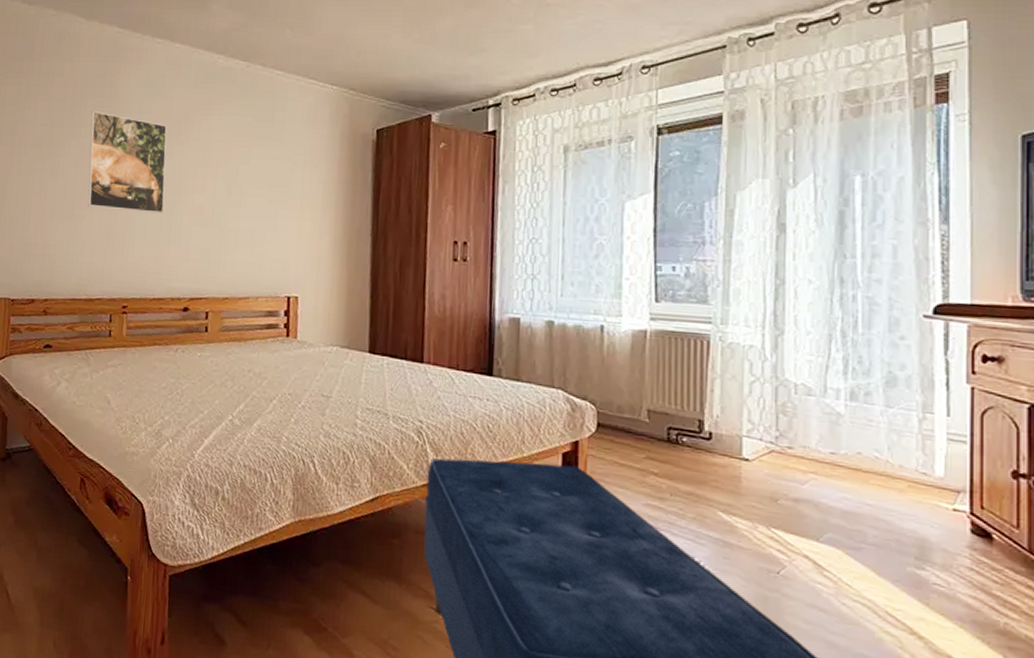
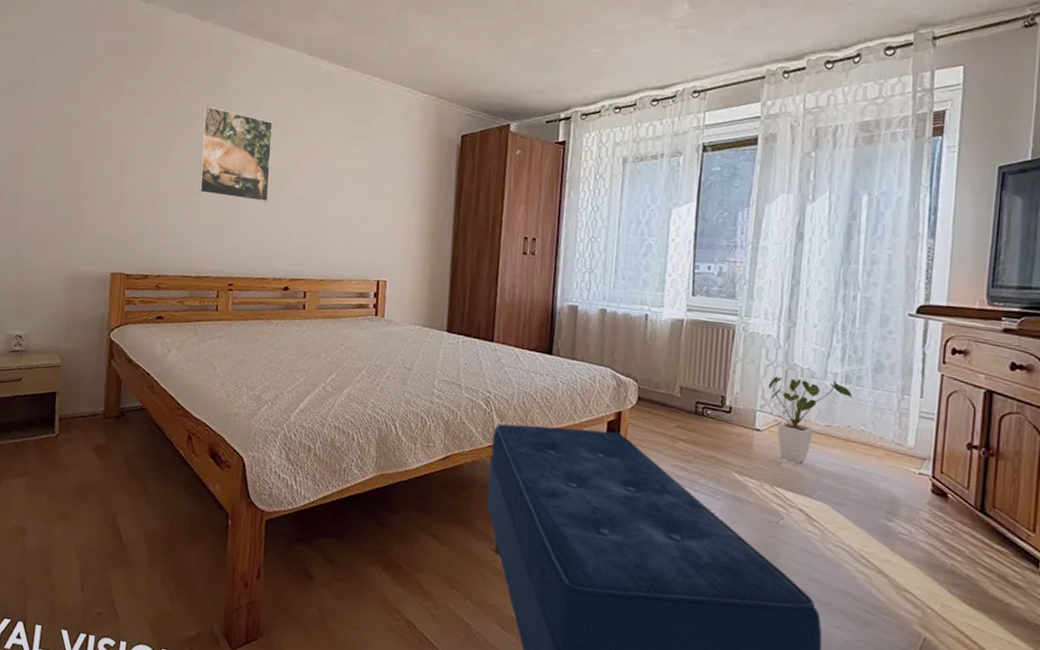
house plant: none [755,394,860,499] -> present [768,376,852,463]

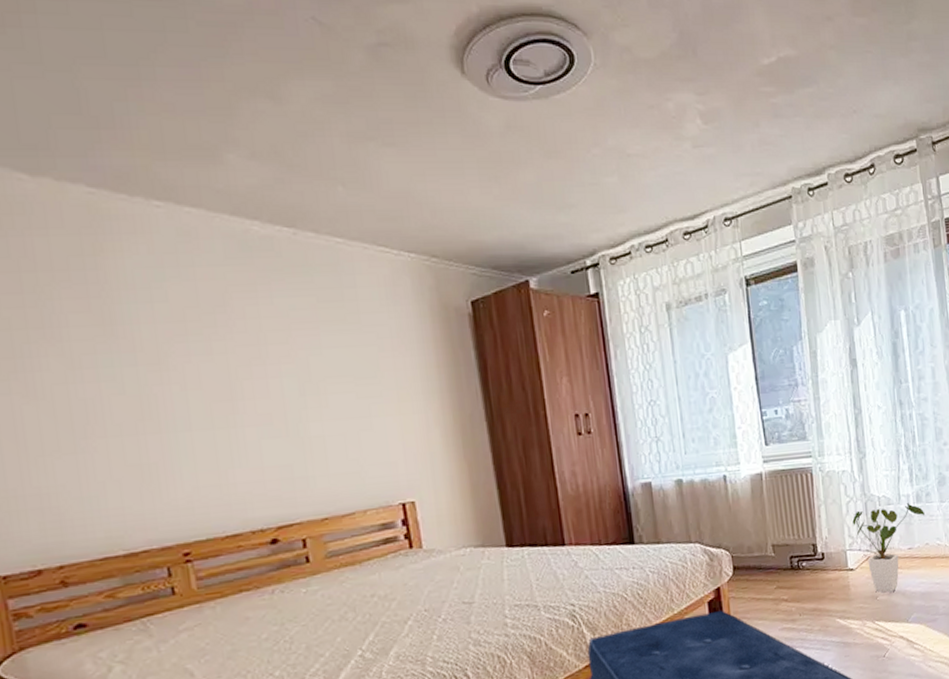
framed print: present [198,106,273,202] -> none [73,305,217,435]

